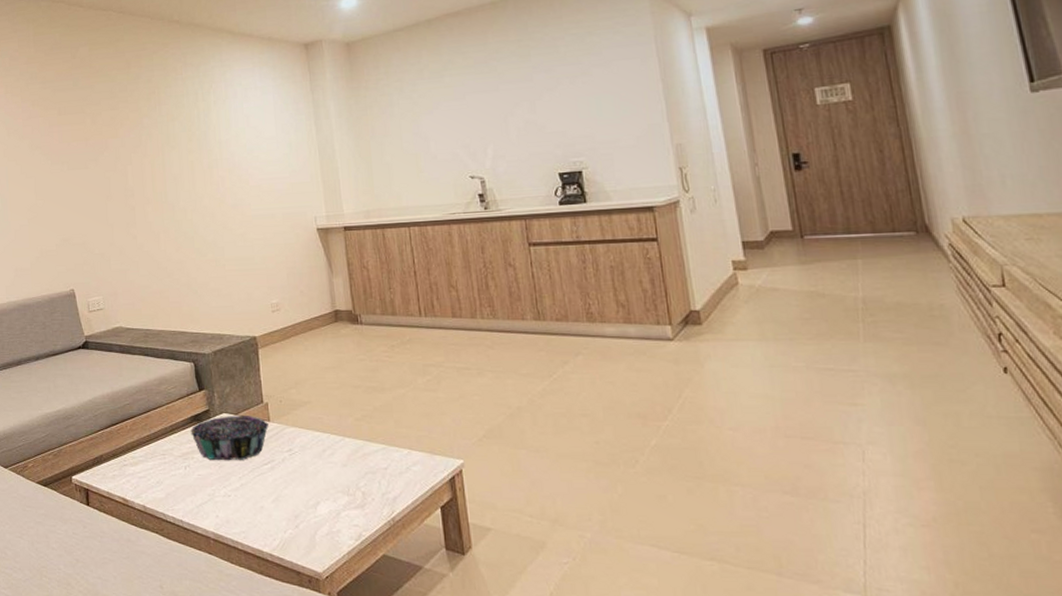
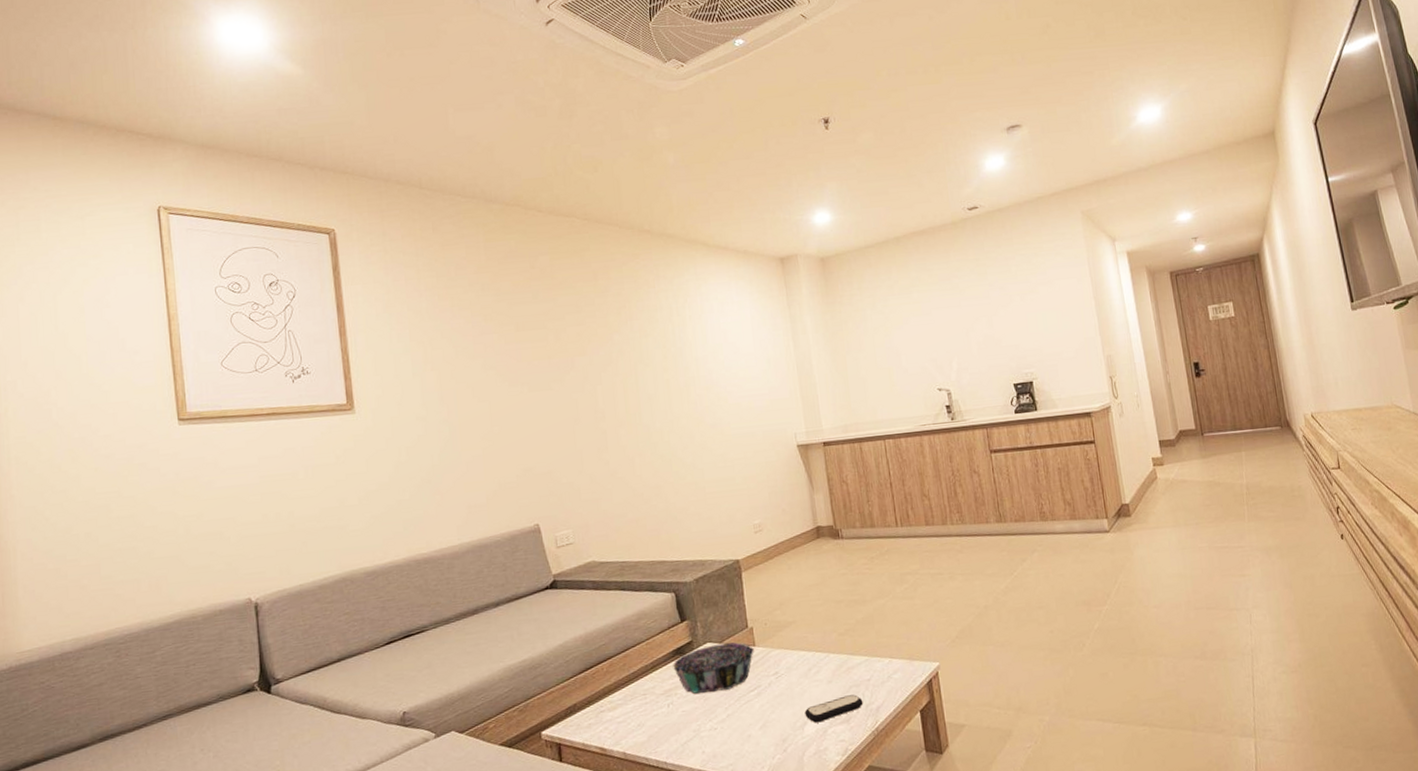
remote control: none [318,481,379,504] -> present [804,694,863,723]

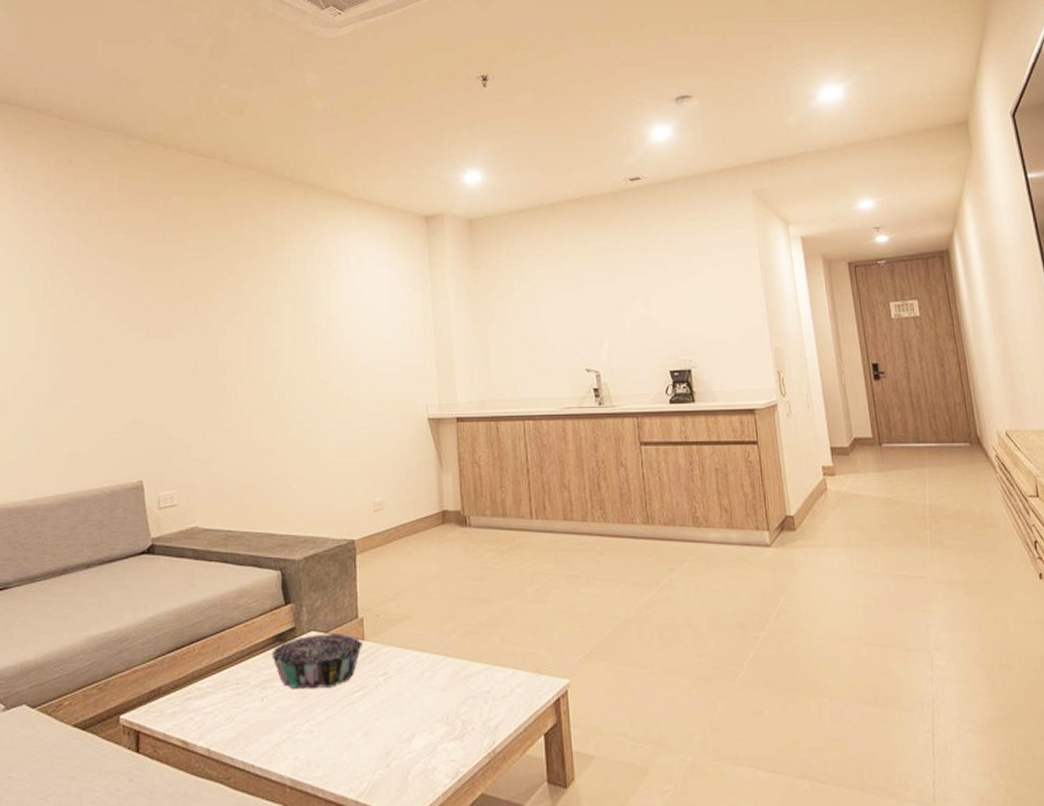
remote control: present [804,694,863,723] -> none [413,707,480,737]

